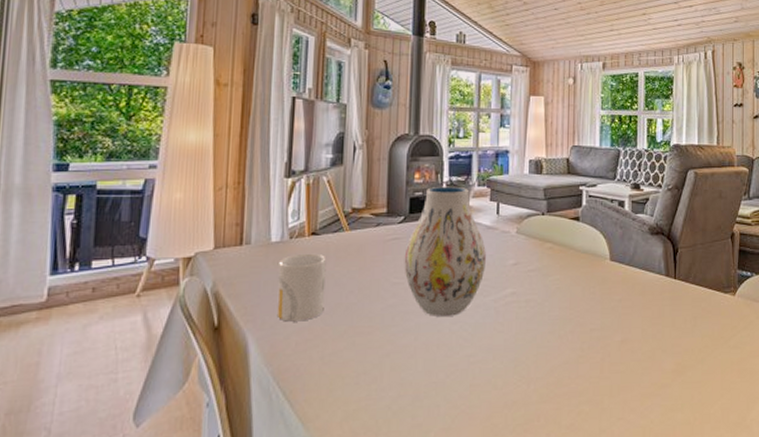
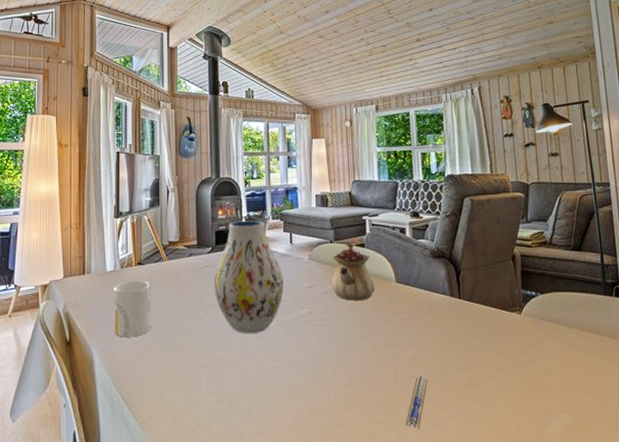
teapot: none [540,215,587,280] -> present [331,243,375,301]
pen: none [608,362,636,419] -> present [405,376,428,430]

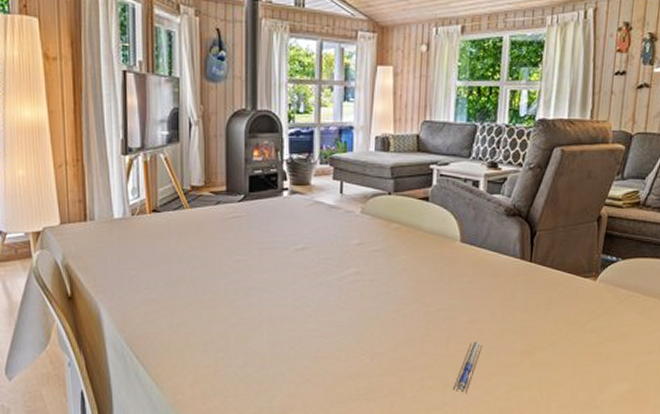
mug: present [114,280,151,337] -> none [123,230,169,294]
vase: present [214,220,284,333] -> none [246,164,329,293]
teapot: present [331,243,375,301] -> none [385,195,436,261]

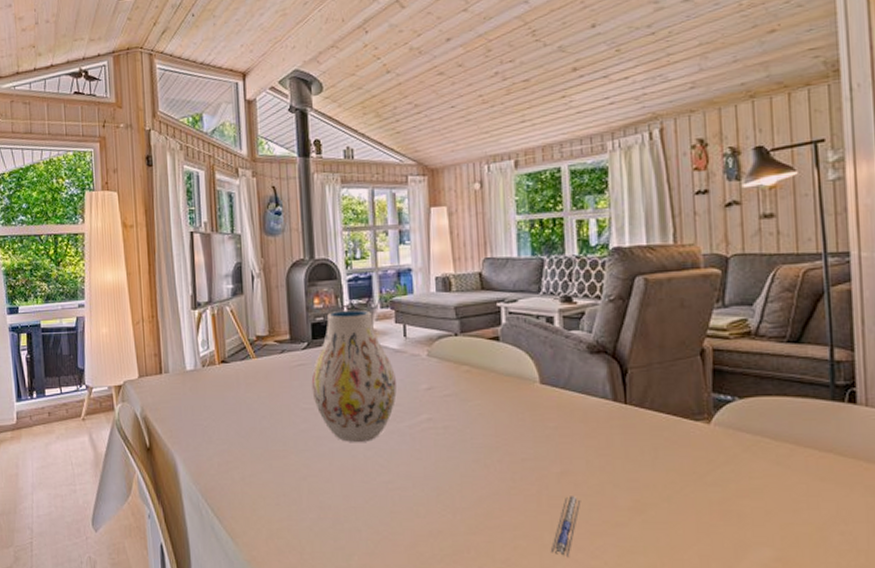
vase: none [246,164,329,293] -> present [311,309,397,442]

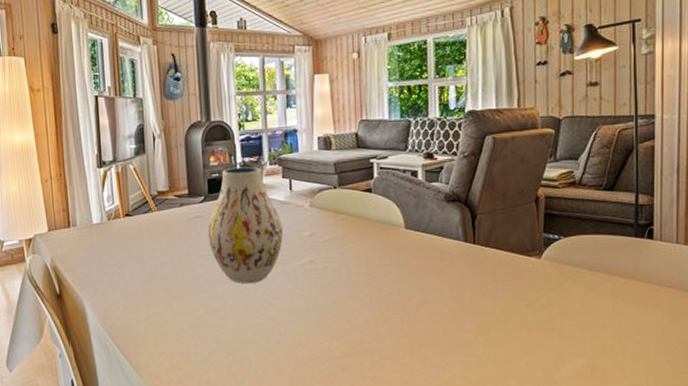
pen: present [550,496,581,558] -> none [410,322,436,373]

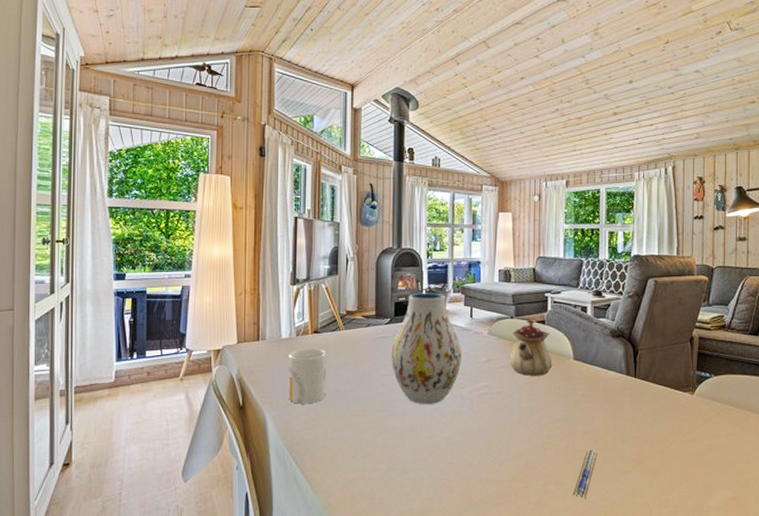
mug: none [102,232,144,290] -> present [288,348,327,404]
teapot: none [334,188,382,248] -> present [509,319,553,376]
pen: none [410,322,436,373] -> present [572,450,598,499]

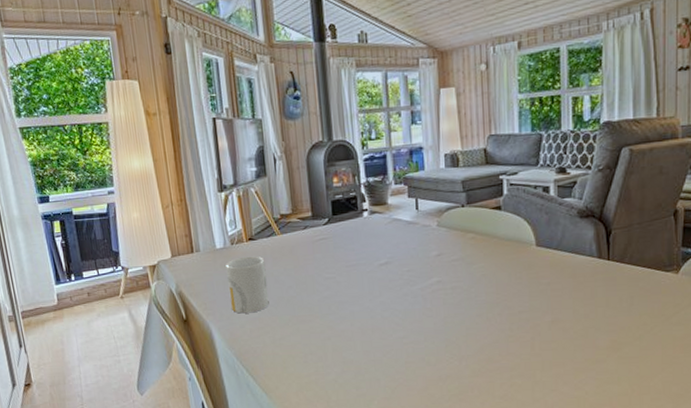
vase: present [391,292,461,404] -> none [332,186,410,305]
teapot: present [509,319,553,376] -> none [463,206,512,268]
pen: present [572,450,598,499] -> none [541,340,568,391]

